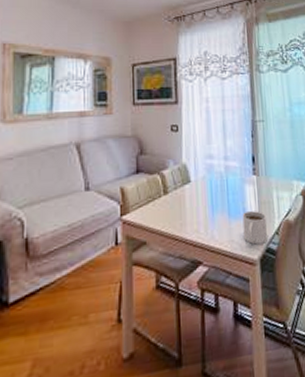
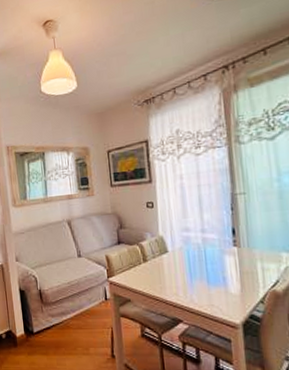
mug: present [242,211,267,245] -> none [222,280,251,311]

